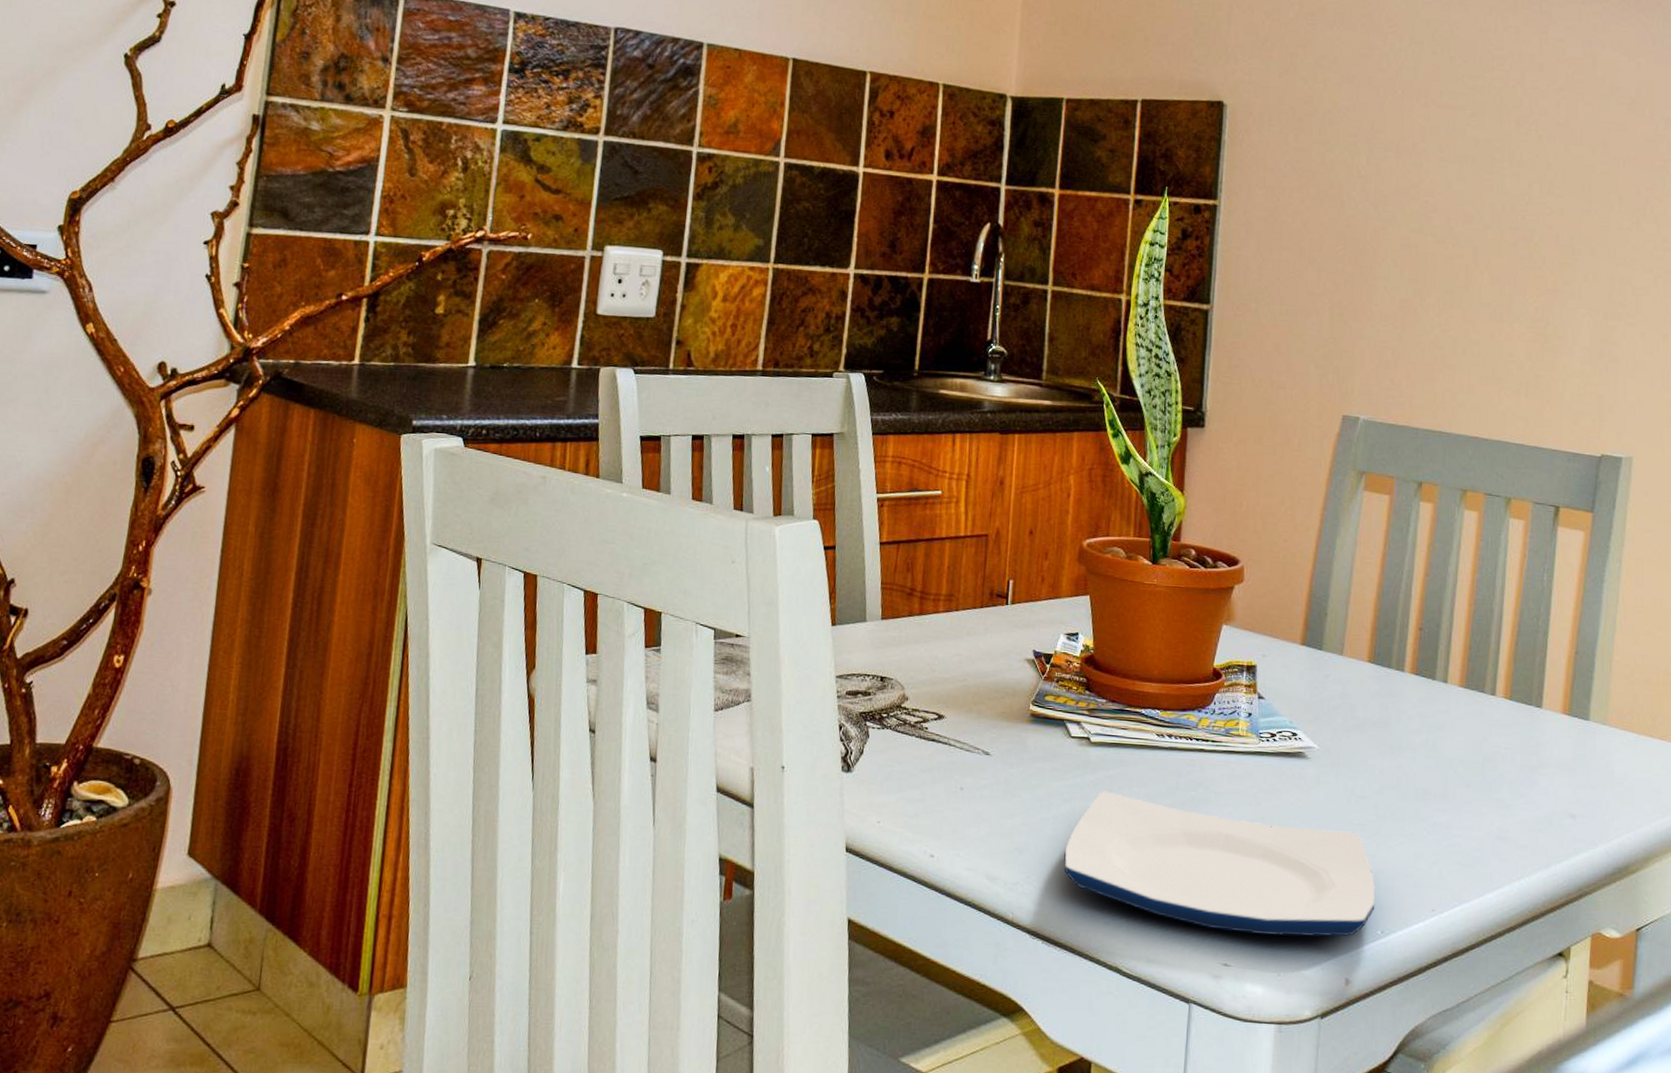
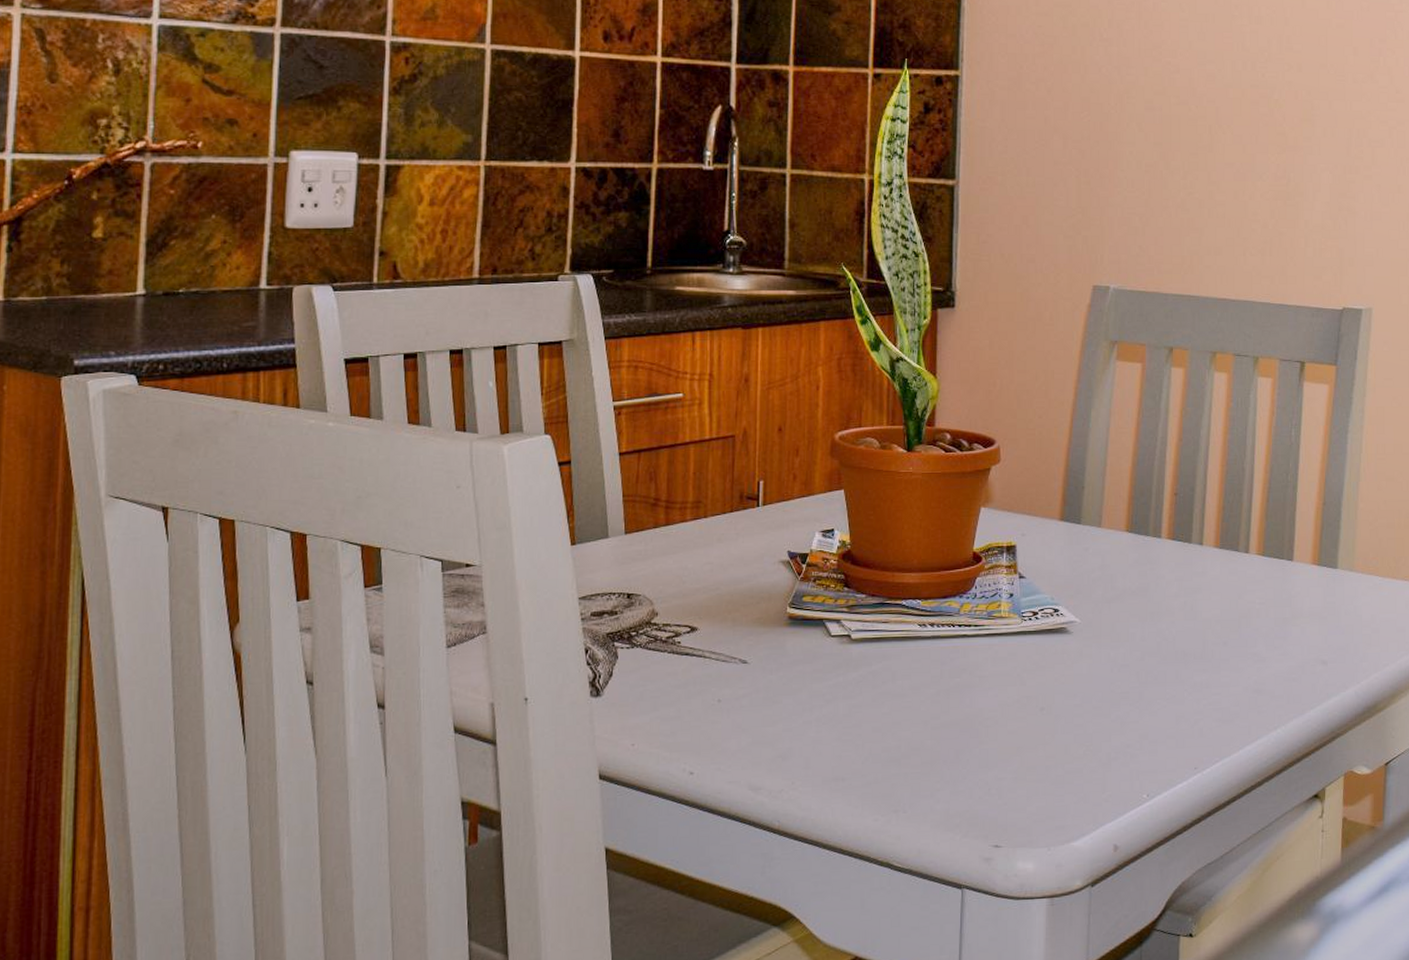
plate: present [1064,791,1376,937] -> none [829,687,1140,813]

